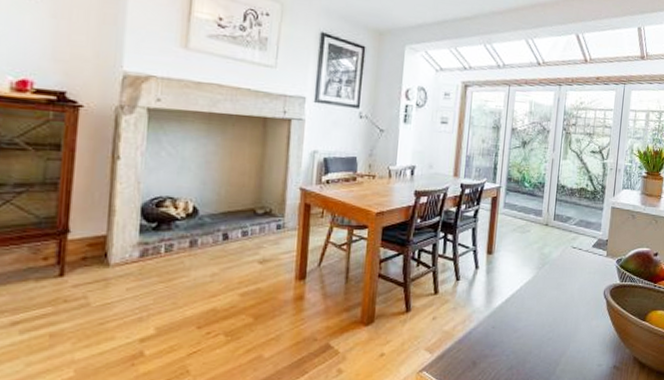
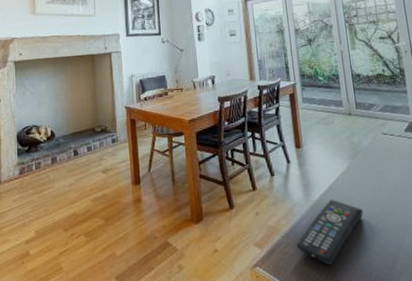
remote control: none [468,308,538,370] -> present [296,199,364,265]

